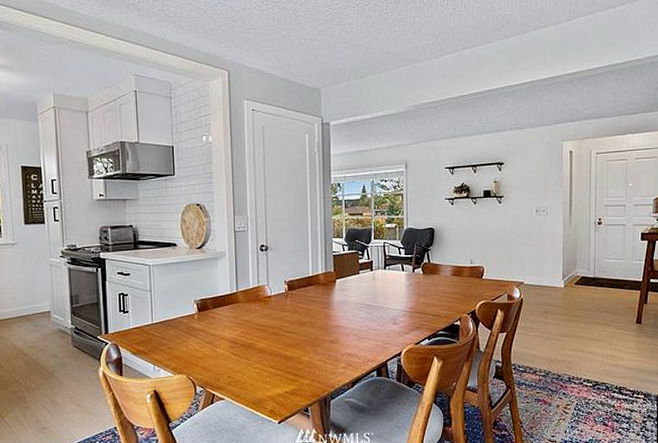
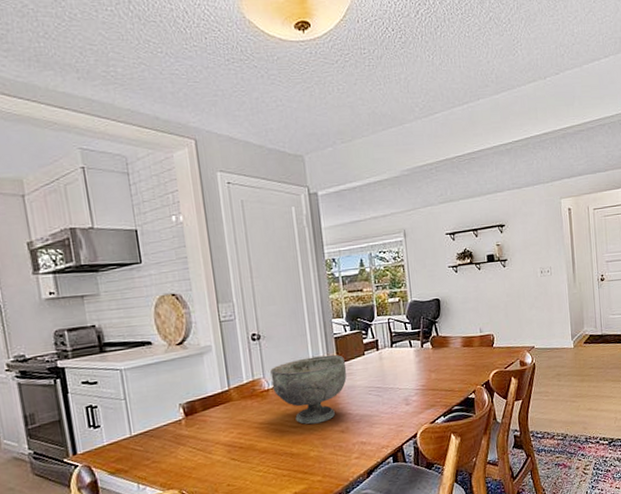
decorative bowl: none [274,270,342,332] -> present [270,354,347,425]

